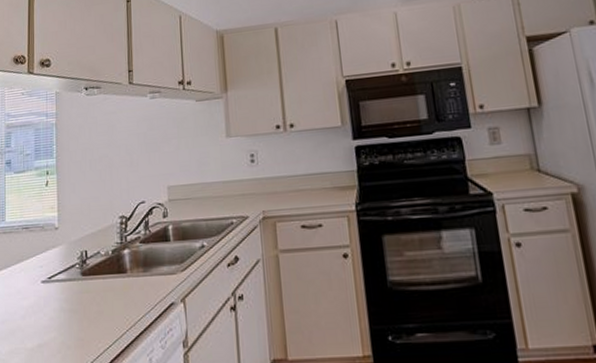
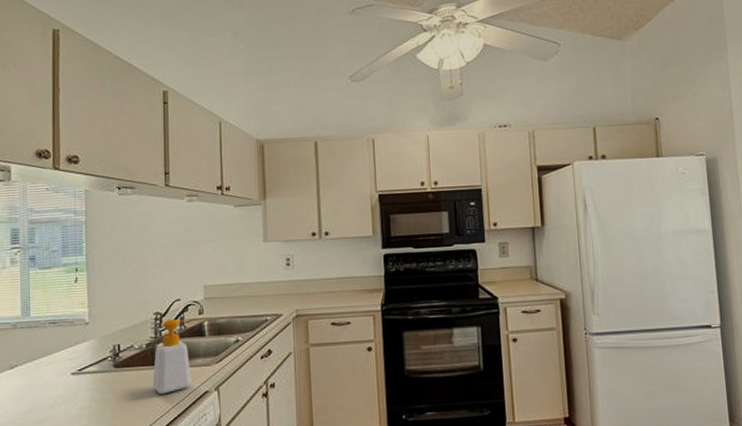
soap bottle: none [118,222,166,306] -> present [152,318,201,395]

